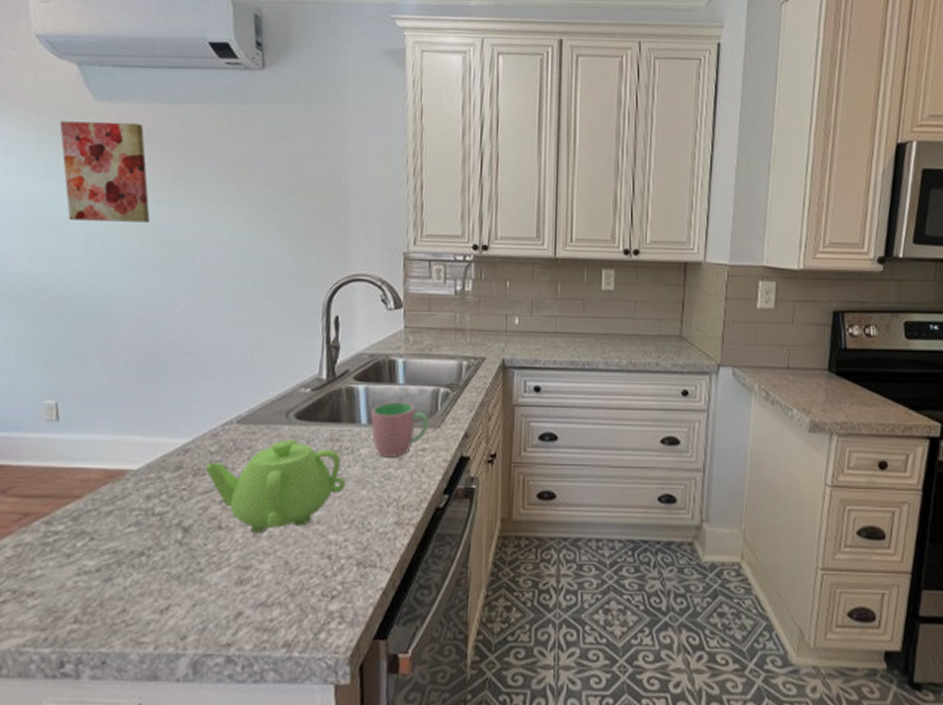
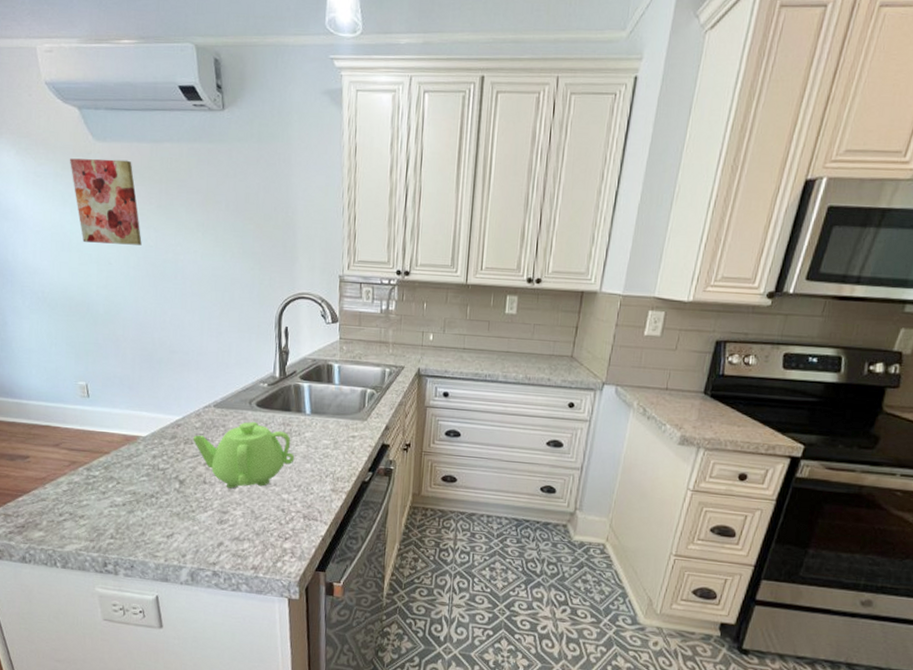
cup: present [370,401,429,458] -> none [313,397,358,441]

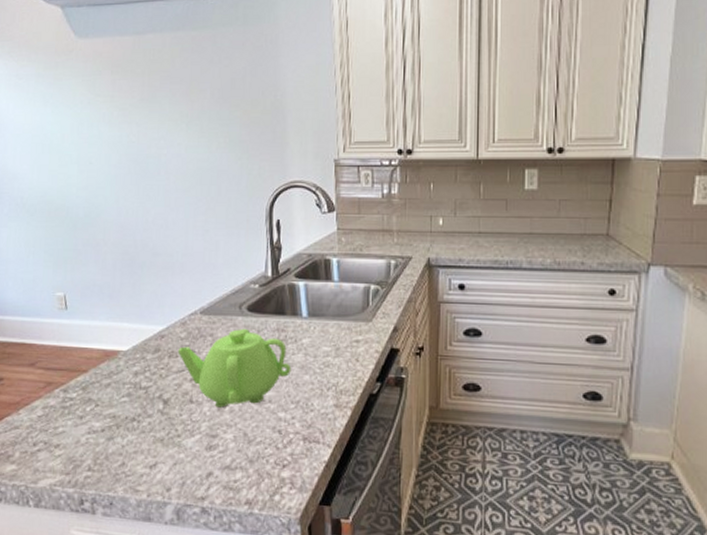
wall art: present [70,158,142,245] -> none [52,55,124,142]

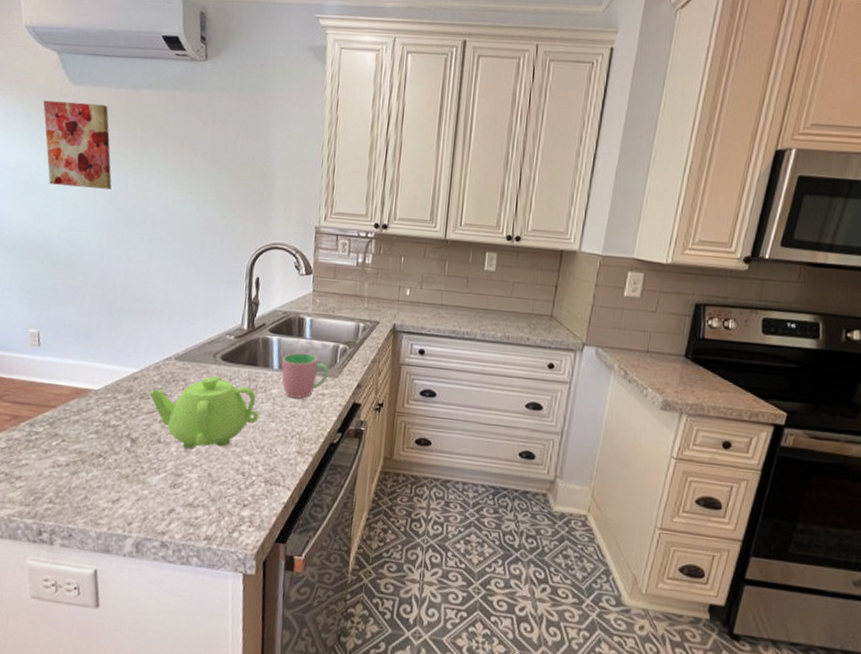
wall art: none [52,55,124,142] -> present [43,100,112,190]
cup: none [310,297,361,347] -> present [281,352,329,399]

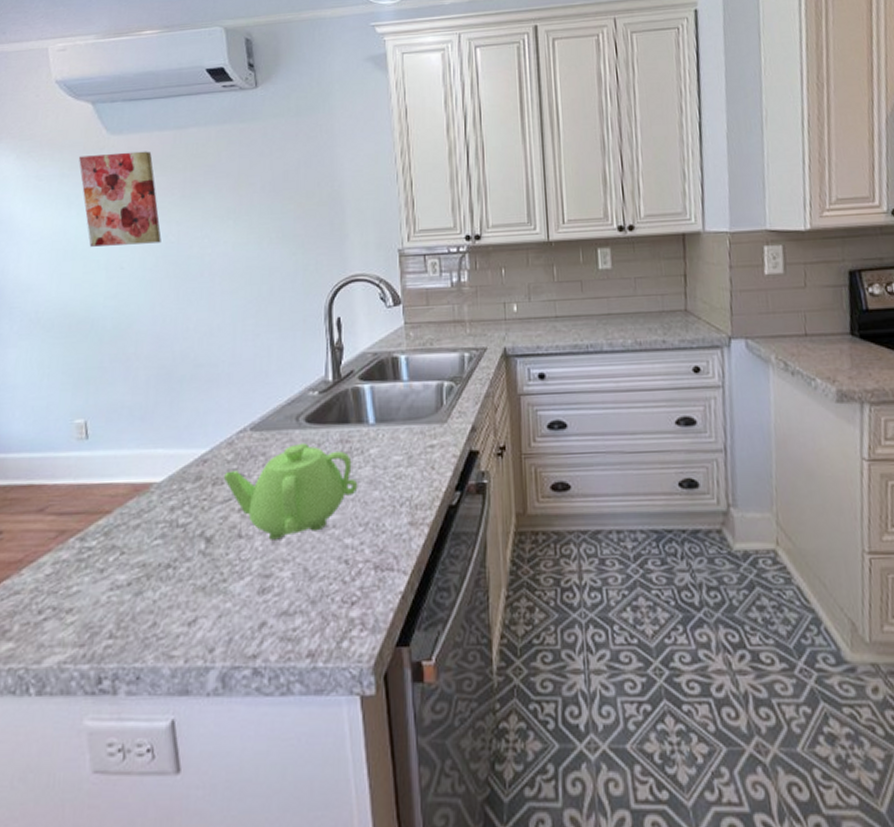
cup: present [281,352,329,399] -> none [377,398,435,456]

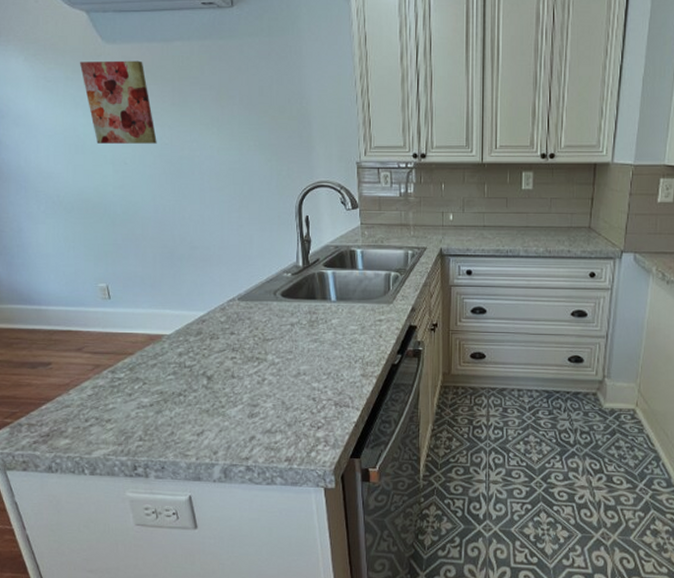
teapot: present [223,442,358,540] -> none [218,312,323,381]

